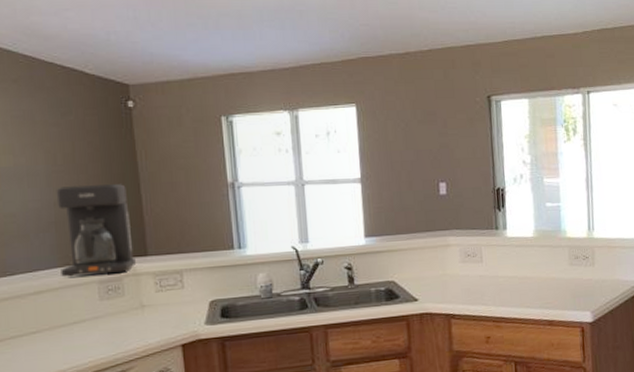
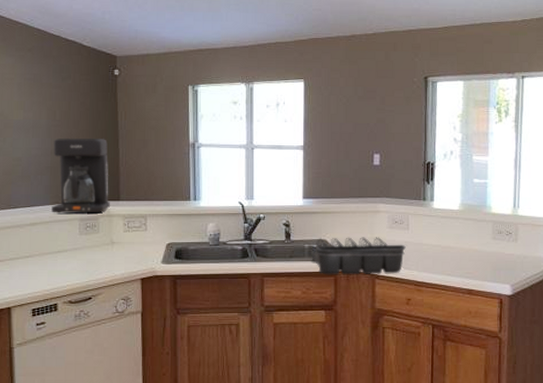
dish rack: none [377,273,481,320] -> present [310,237,406,275]

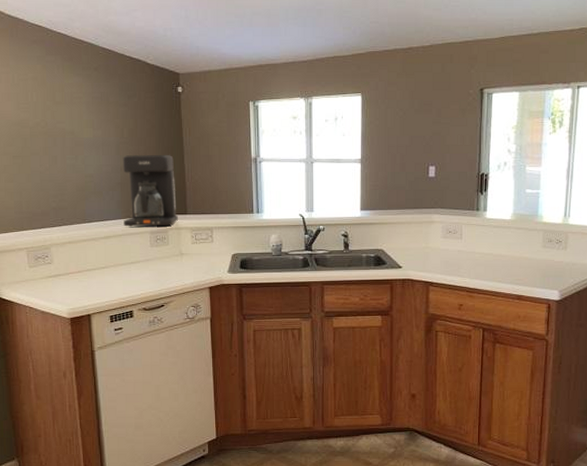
dish rack: present [310,237,406,275] -> none [367,246,459,283]

